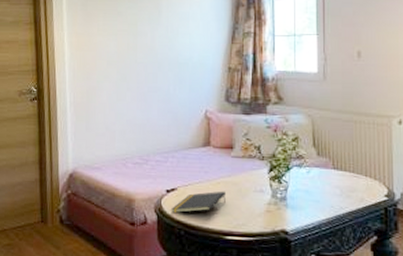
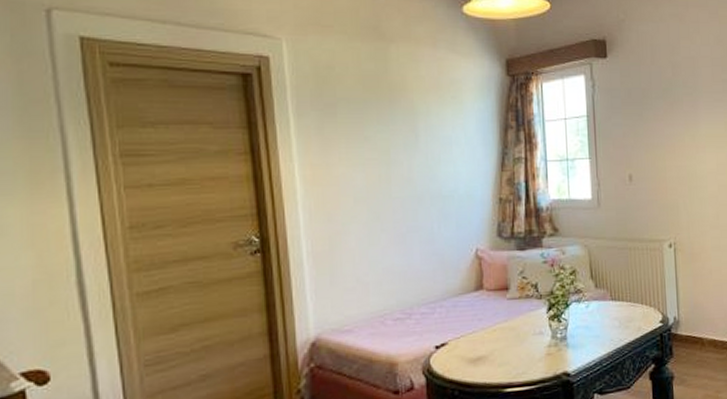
notepad: present [171,191,226,214] -> none [441,338,503,373]

